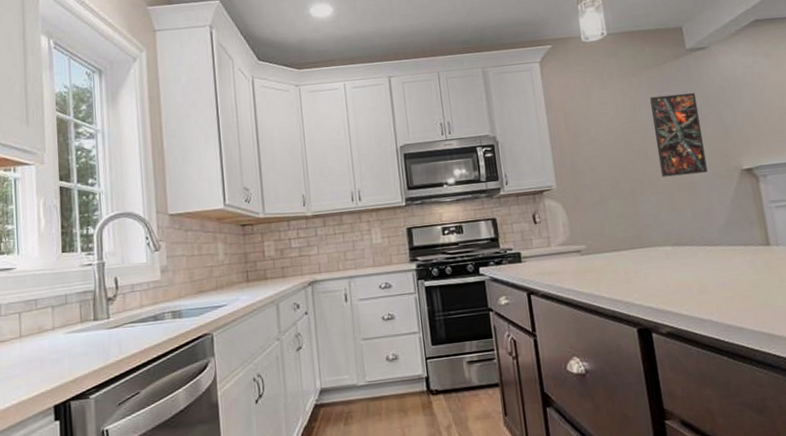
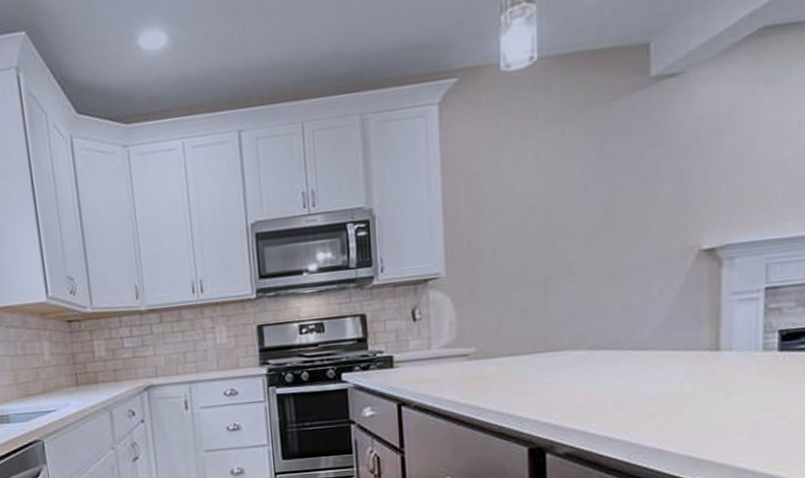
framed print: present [650,93,708,177] -> none [586,142,653,261]

